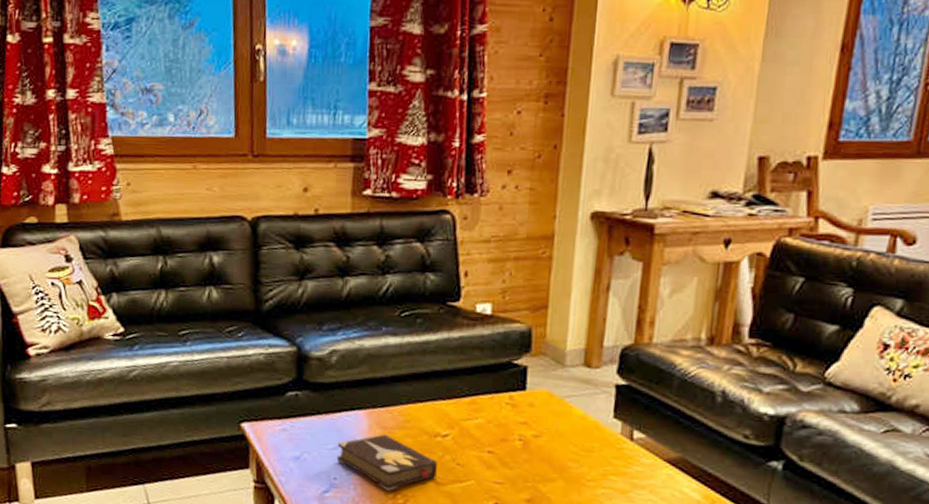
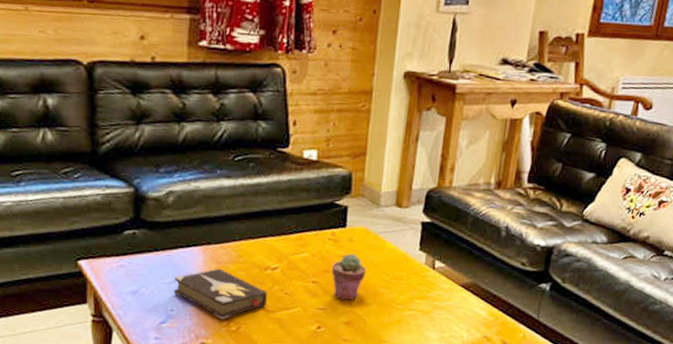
potted succulent: none [510,420,551,475] -> present [331,253,367,301]

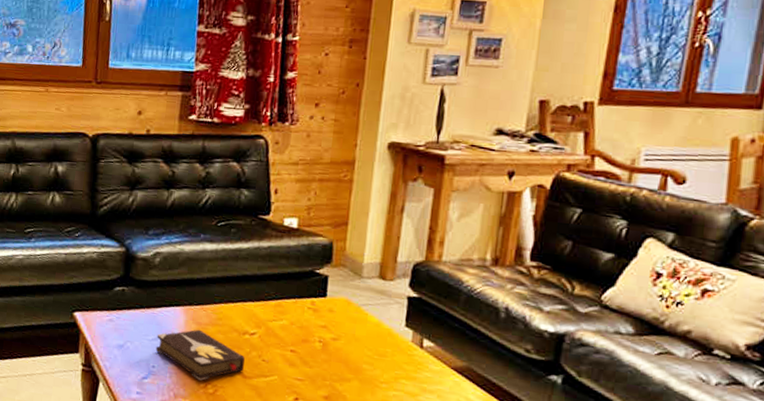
potted succulent: present [331,253,367,301] -> none [310,324,348,374]

